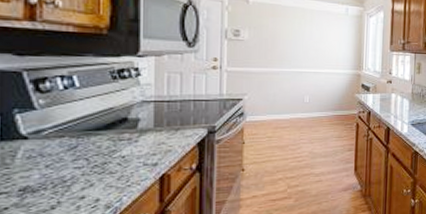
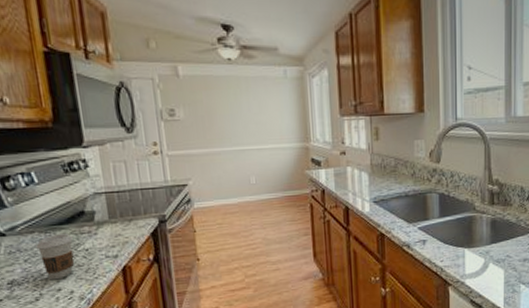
coffee cup: none [63,140,109,188] -> present [36,234,75,280]

